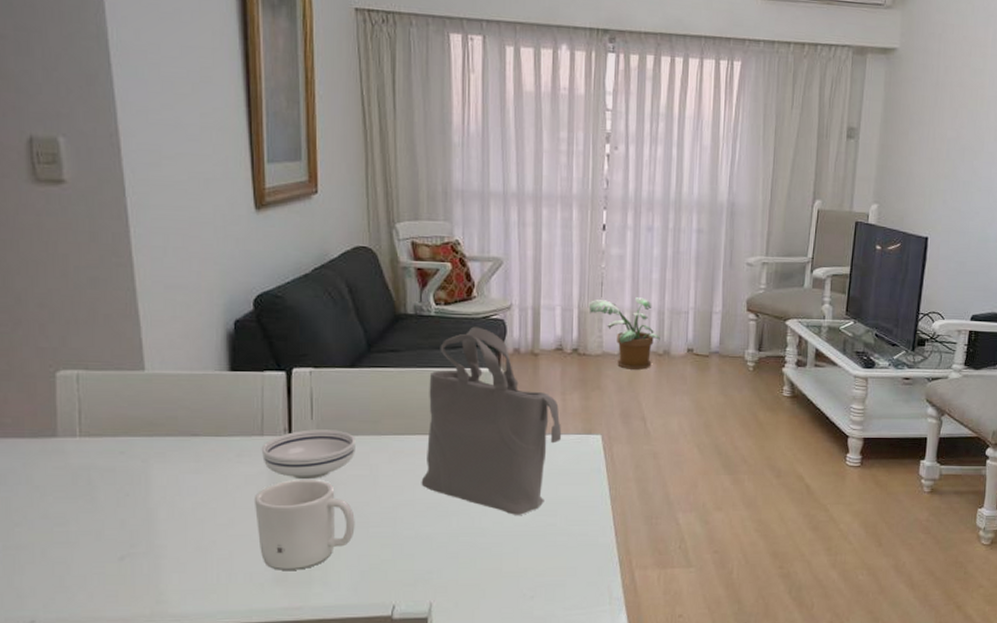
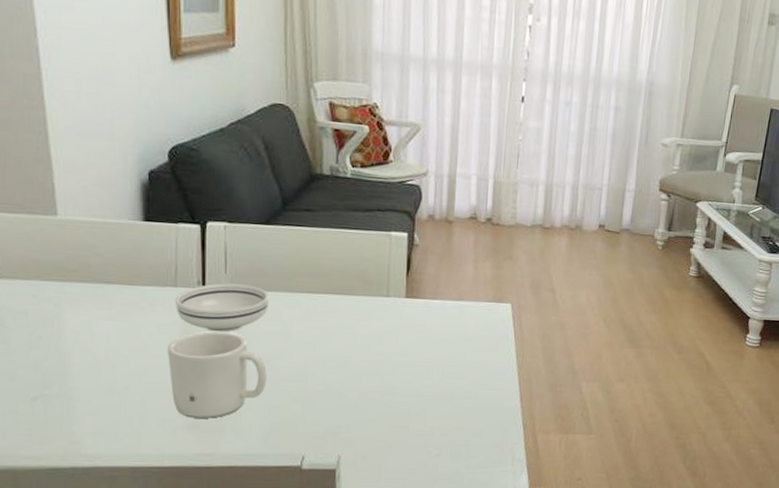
tote bag: present [421,326,562,515] -> none [332,191,473,377]
potted plant: present [588,297,660,370] -> none [504,171,573,243]

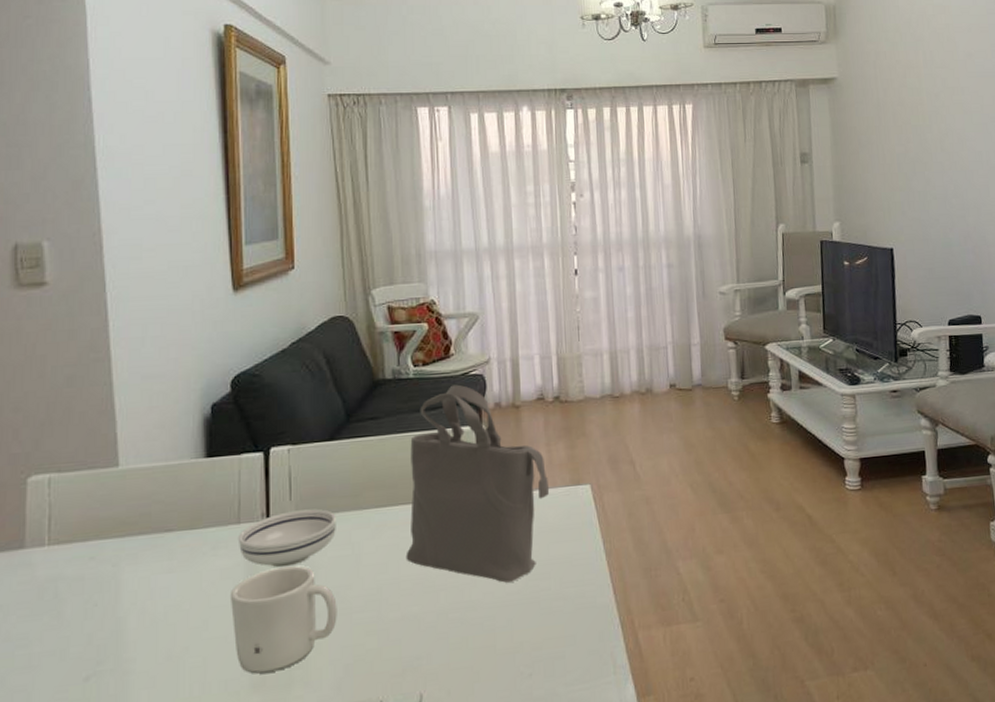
tote bag: none [332,191,473,377] -> present [405,384,550,583]

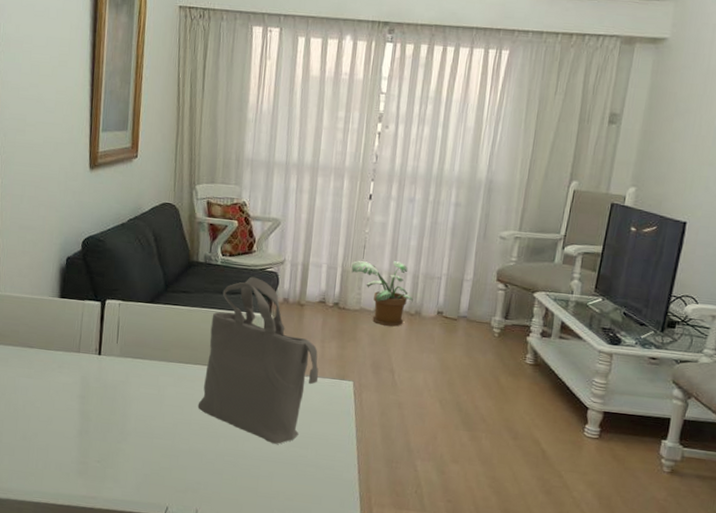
mug: present [229,565,337,674] -> none [68,391,143,467]
bowl: present [237,508,336,568] -> none [77,351,149,393]
potted plant: none [567,337,642,412] -> present [351,261,413,327]

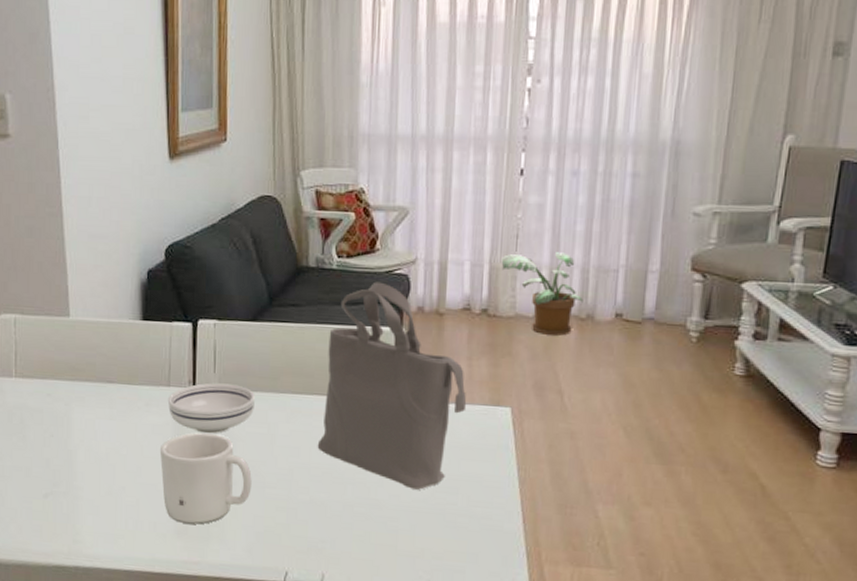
mug: none [68,391,143,467] -> present [159,433,252,525]
bowl: none [77,351,149,393] -> present [167,383,255,434]

